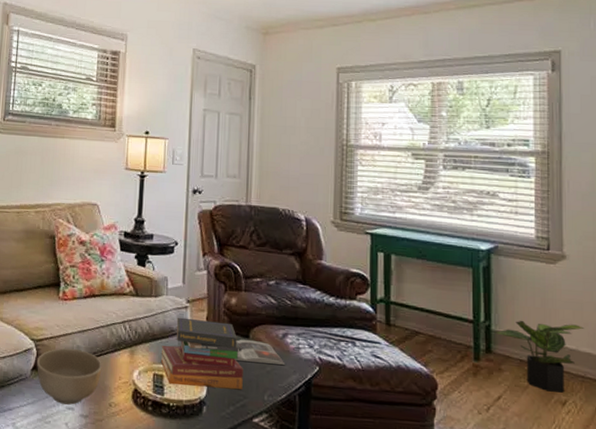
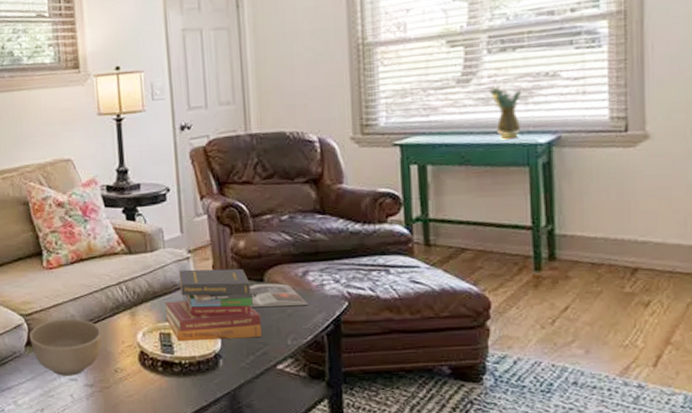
vase: none [442,197,469,243] -> present [488,87,522,140]
potted plant: present [495,321,585,393] -> none [559,214,674,294]

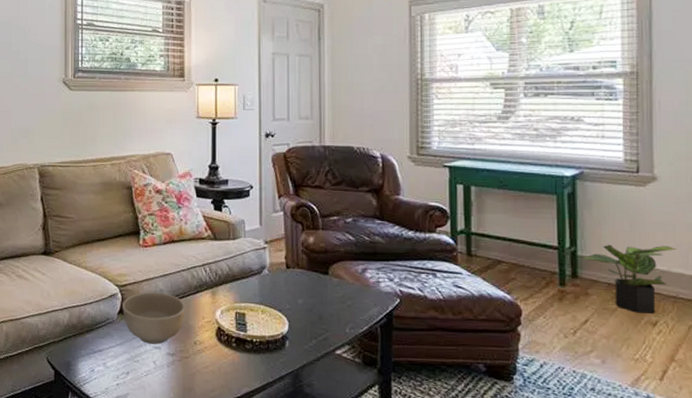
books: present [164,268,262,342] -> none [241,258,324,324]
magazine: present [249,283,309,308] -> none [315,275,366,298]
vase: present [488,87,522,140] -> none [524,125,552,170]
potted plant: none [559,214,674,294] -> present [581,245,677,314]

